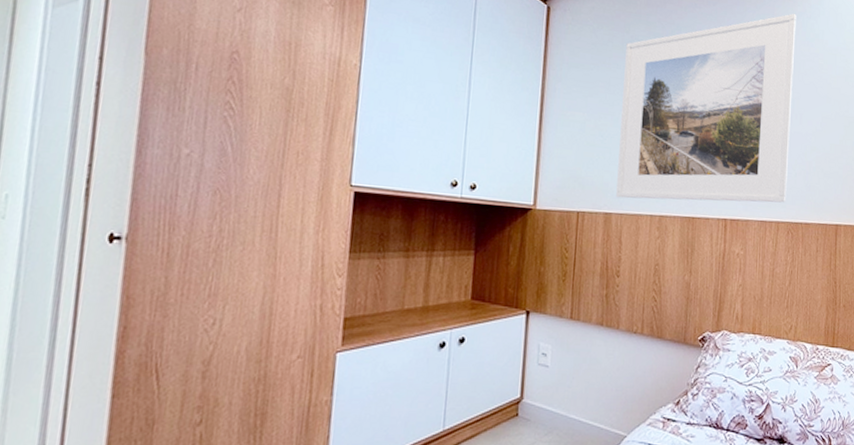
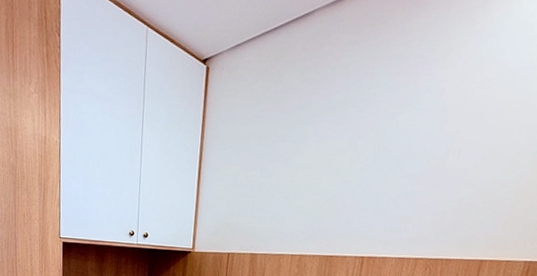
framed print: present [616,13,796,203] -> none [262,33,473,241]

